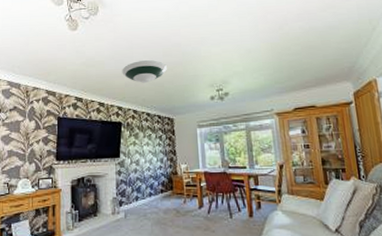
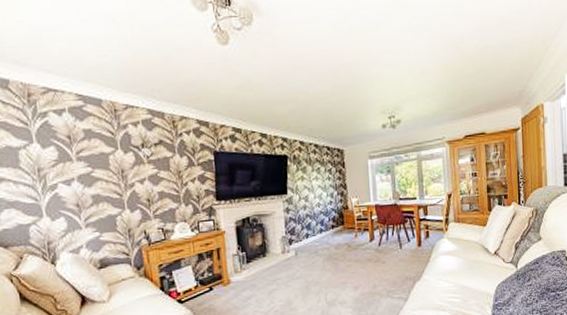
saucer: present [122,60,167,83] -> none [285,83,336,110]

